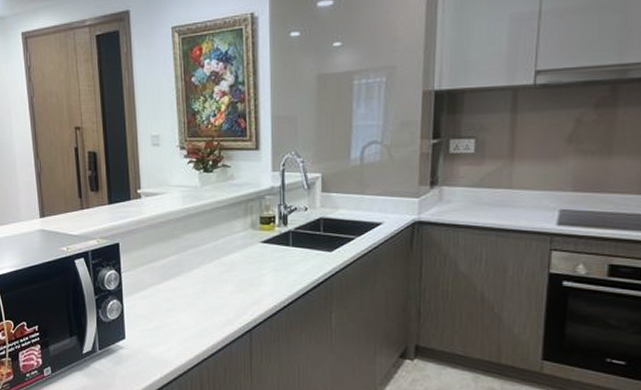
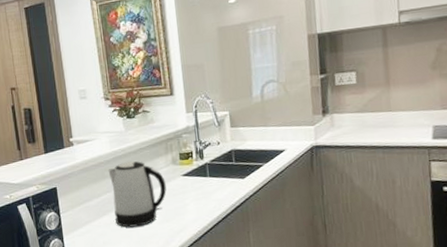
kettle: none [178,221,242,295] -> present [108,161,167,228]

